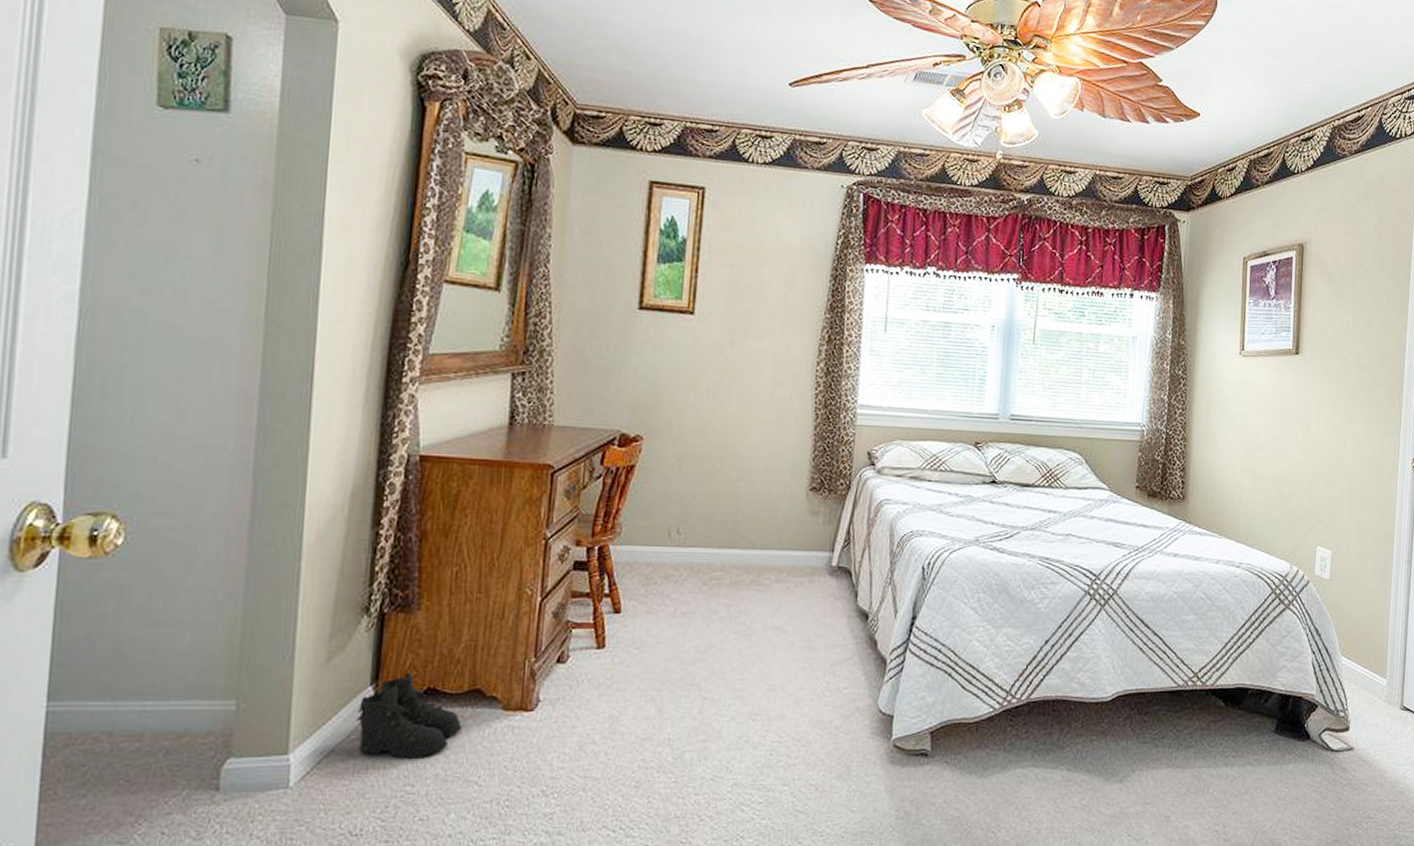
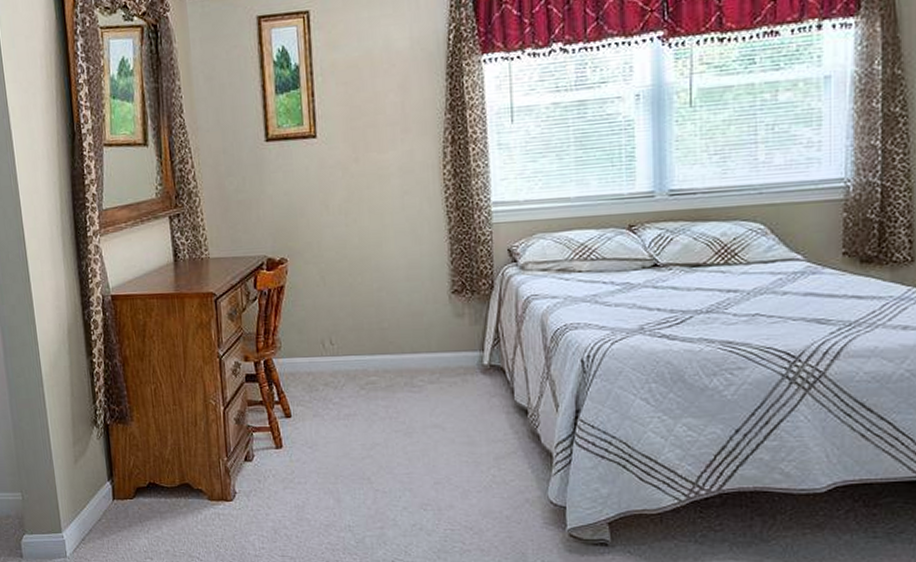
boots: present [356,673,463,759] -> none [102,471,180,538]

